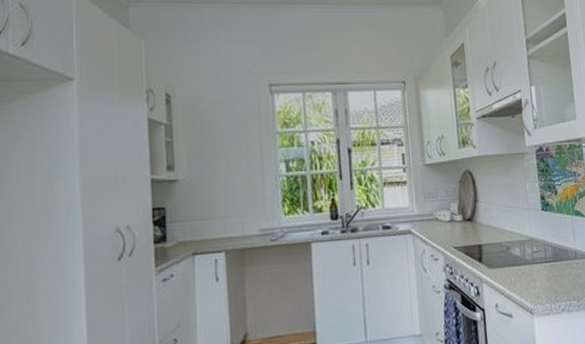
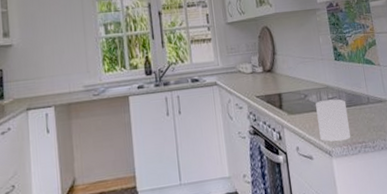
cup: none [518,253,555,299] -> present [315,99,351,142]

